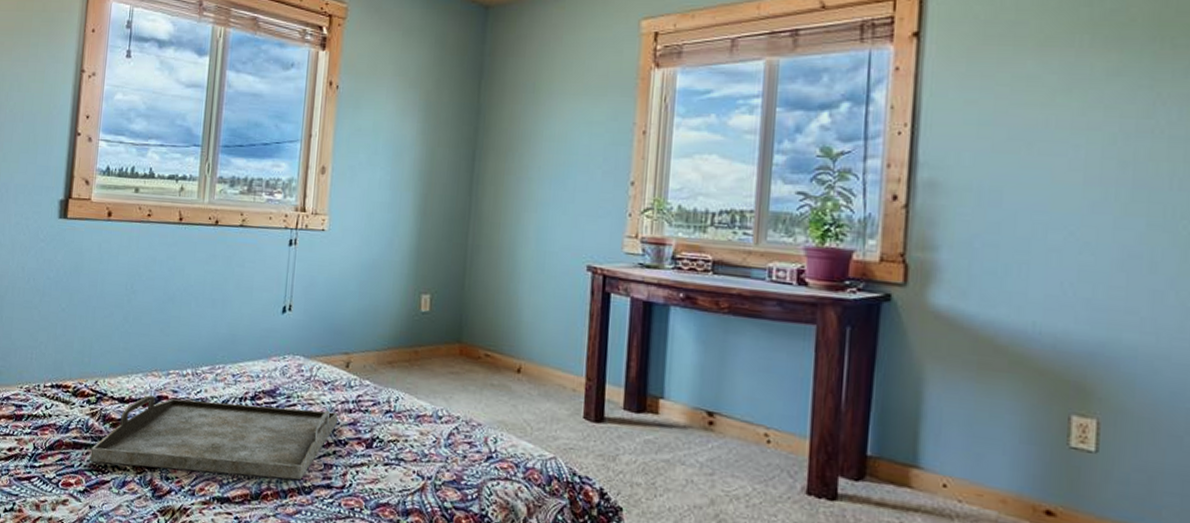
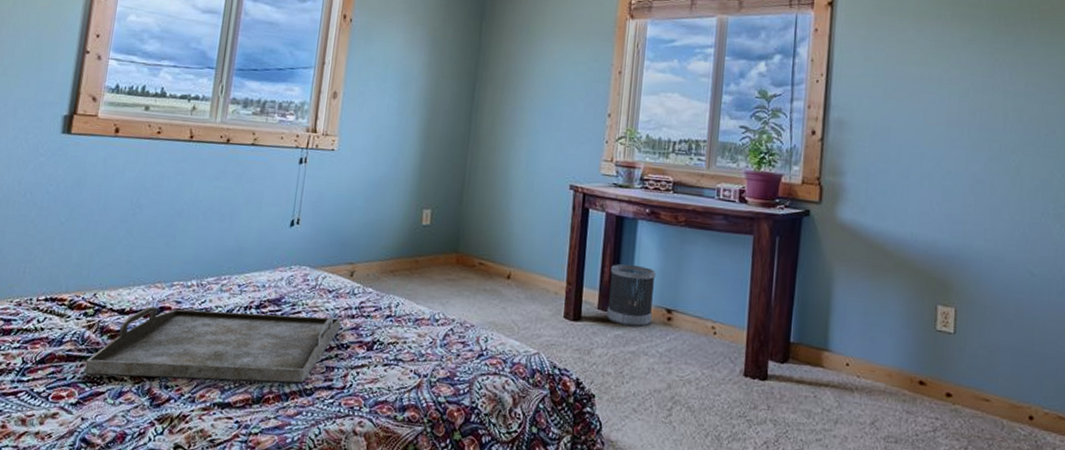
wastebasket: none [634,357,694,432] -> present [606,264,656,327]

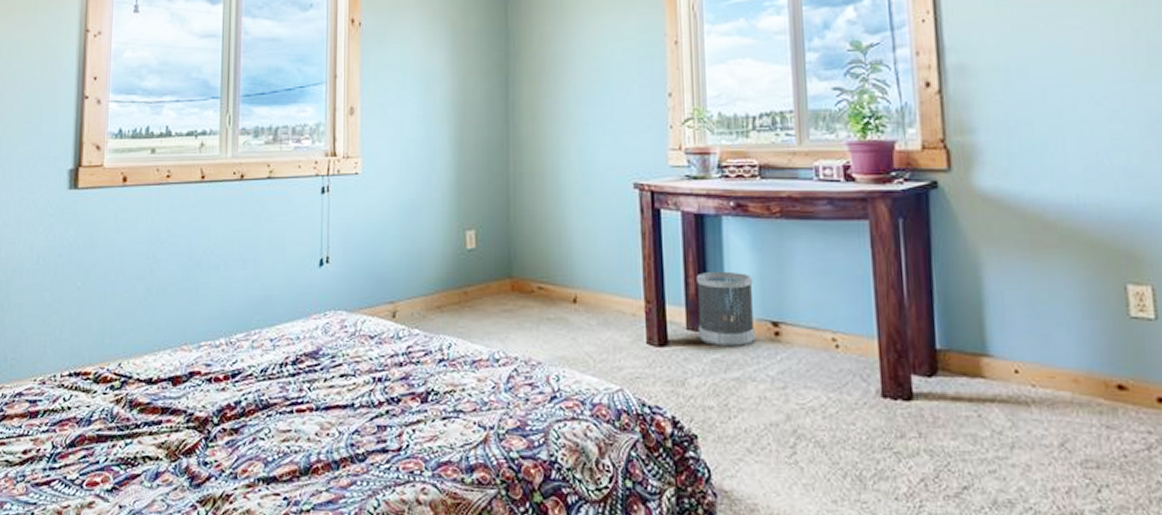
serving tray: present [84,306,341,383] -> none [117,366,388,456]

